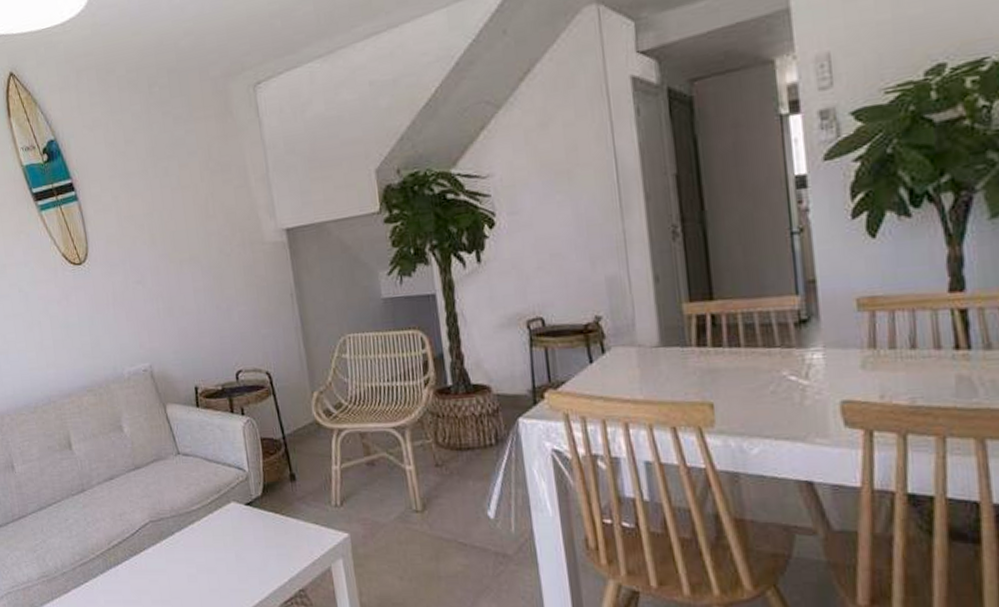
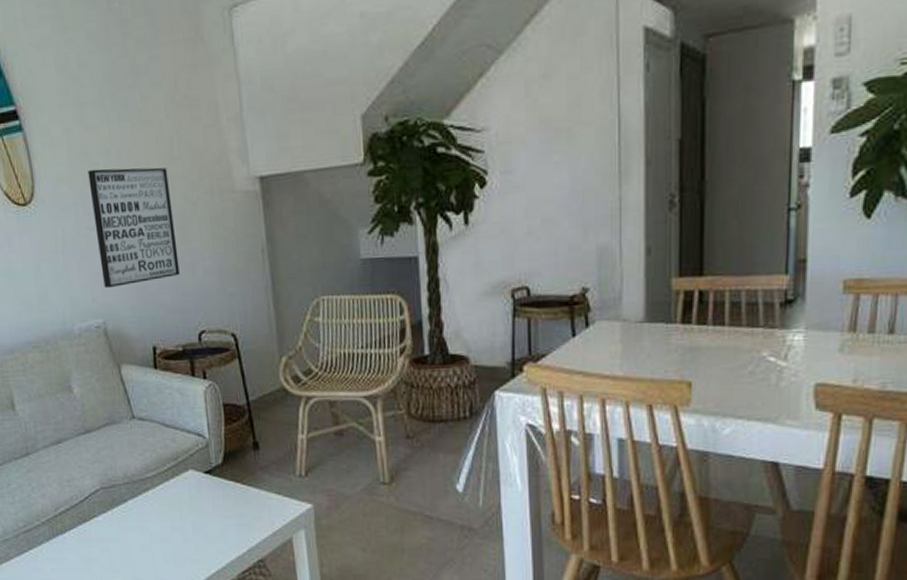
wall art: none [134,225,217,335] -> present [88,167,180,289]

